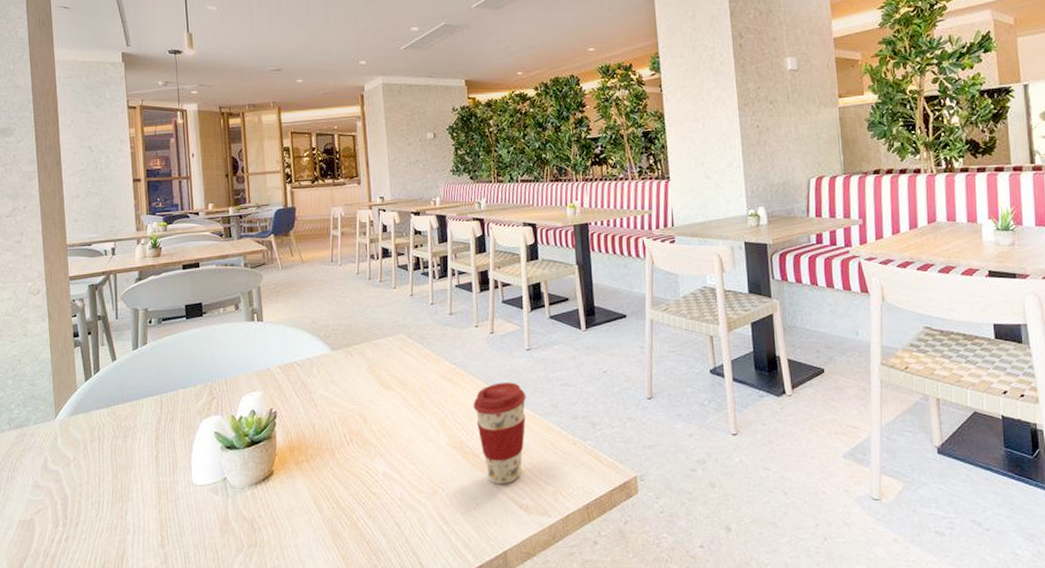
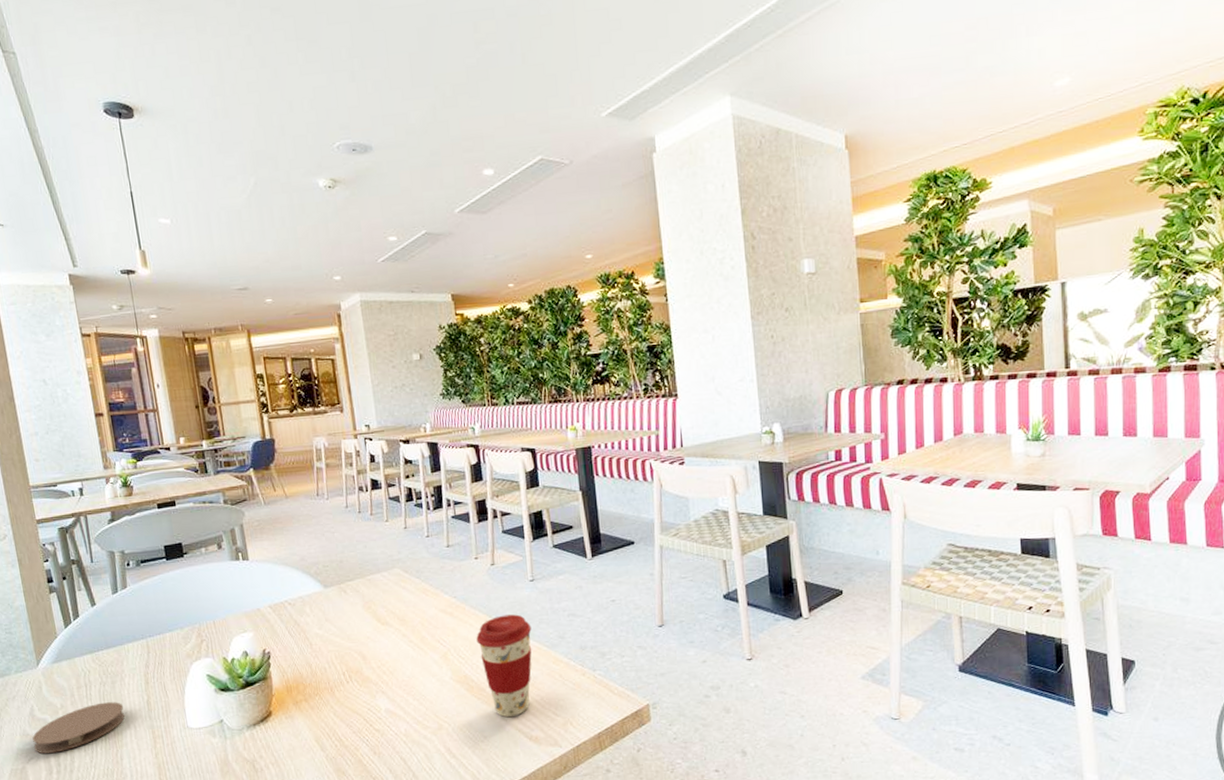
coaster: none [43,456,134,505] -> present [32,702,125,753]

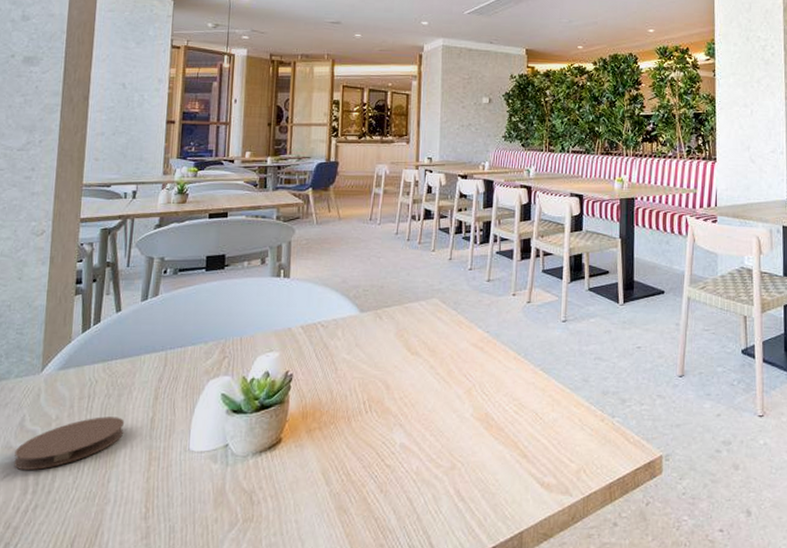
coffee cup: present [476,614,532,717] -> none [502,353,558,460]

